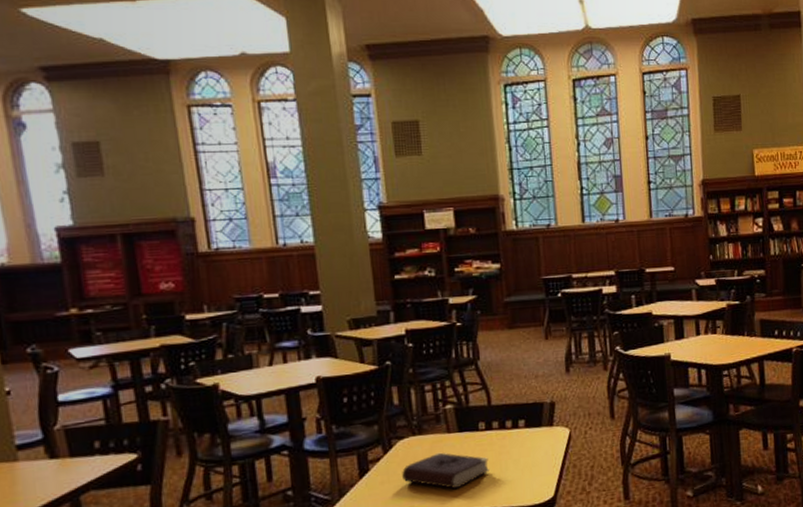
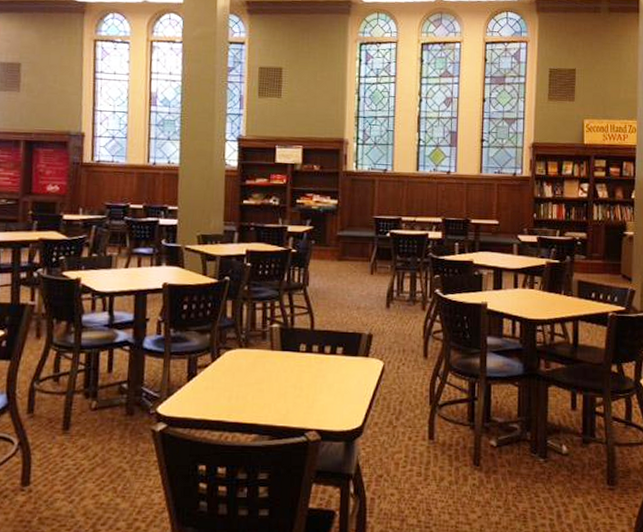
book: present [402,452,489,489] -> none [225,367,305,405]

